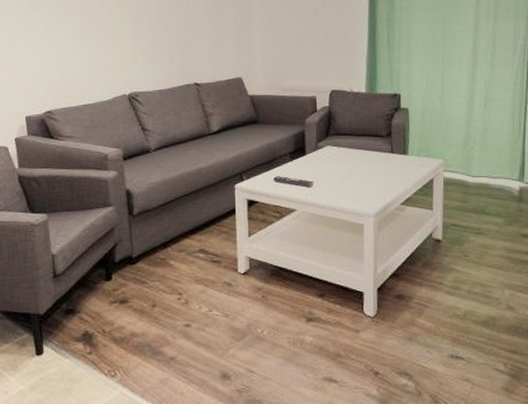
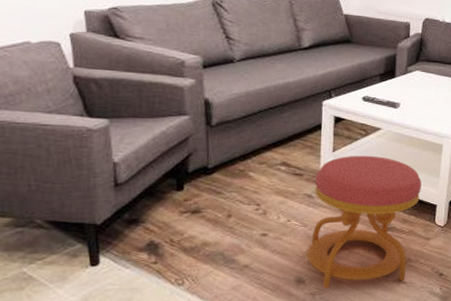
stool: none [230,239,345,385] -> present [307,155,422,289]

